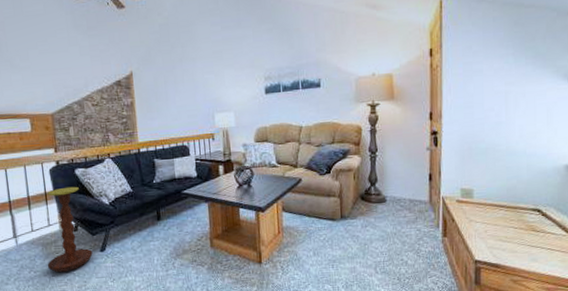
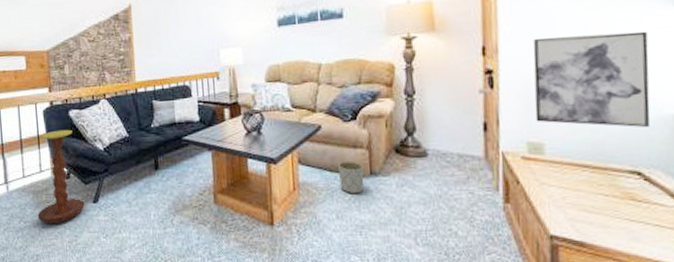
planter: none [315,207,336,235] -> present [338,160,364,194]
wall art: none [467,101,549,176] -> present [533,31,651,128]

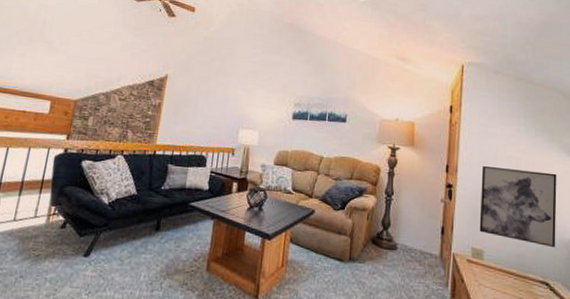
side table: present [37,129,85,225] -> none [18,177,81,275]
planter: present [338,160,364,194] -> none [322,244,345,277]

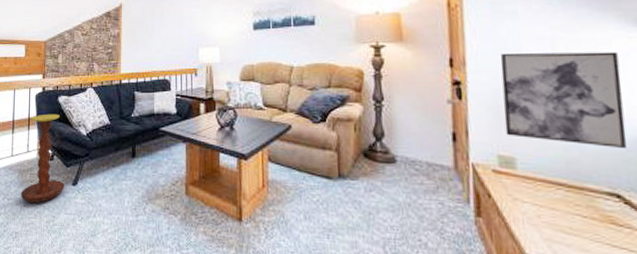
side table: none [18,177,81,275] -> present [20,114,65,204]

